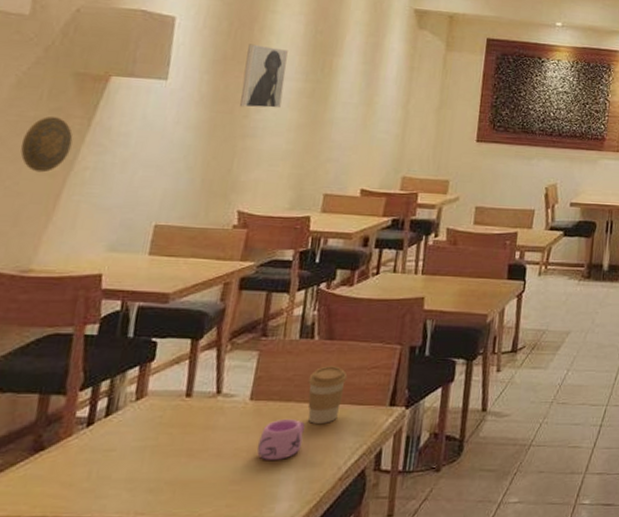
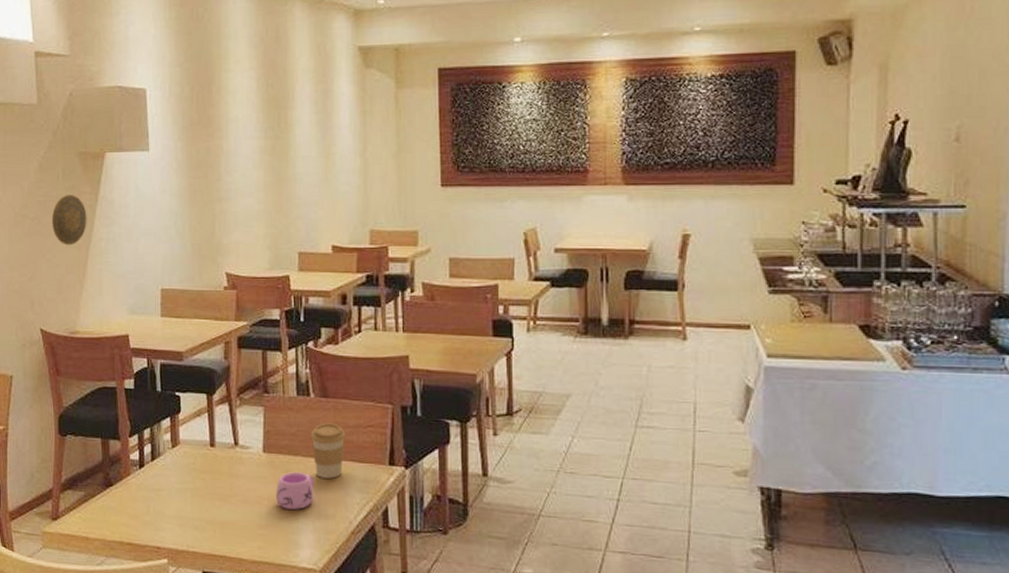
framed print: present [240,44,288,109] -> none [210,106,247,171]

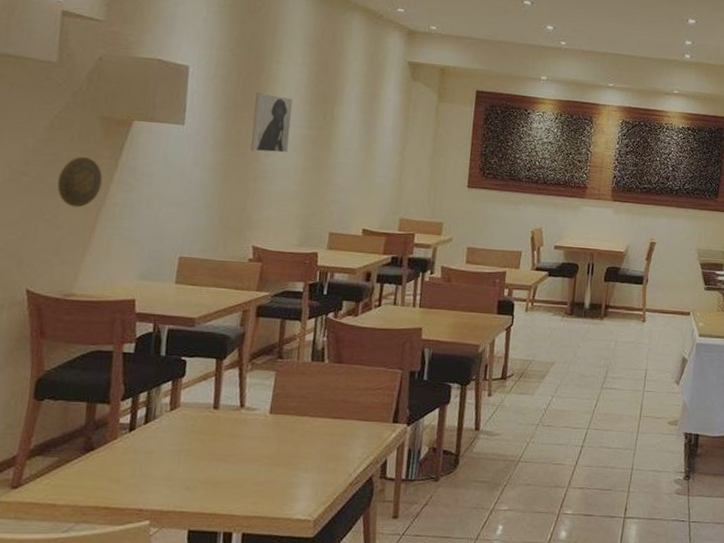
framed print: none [210,106,247,171] -> present [251,92,293,153]
mug: present [277,472,314,510] -> none [278,431,319,466]
coffee cup: present [311,423,346,479] -> none [320,386,355,436]

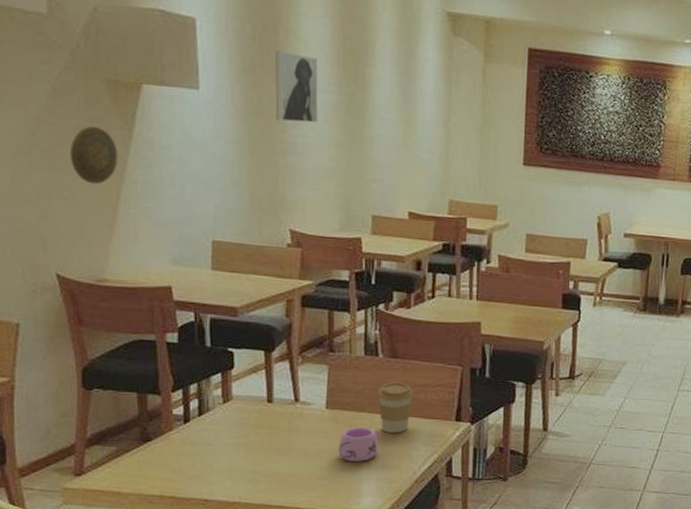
mug: none [278,431,319,466] -> present [339,427,379,462]
coffee cup: none [320,386,355,436] -> present [377,382,414,433]

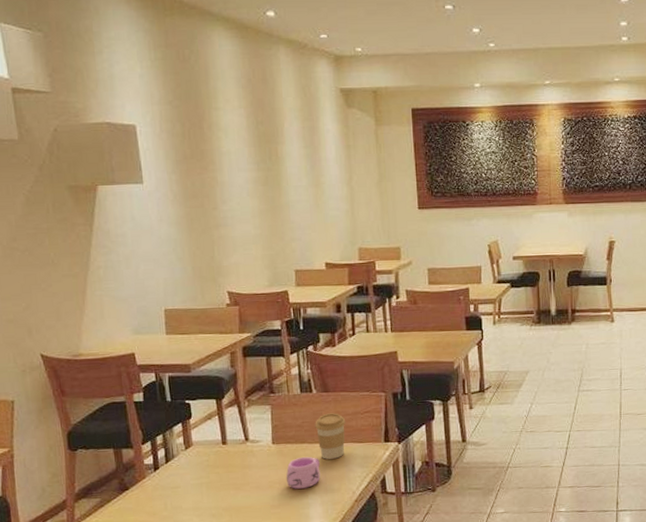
decorative plate: present [69,126,118,185] -> none [44,226,83,275]
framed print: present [275,50,318,123] -> none [203,141,242,200]

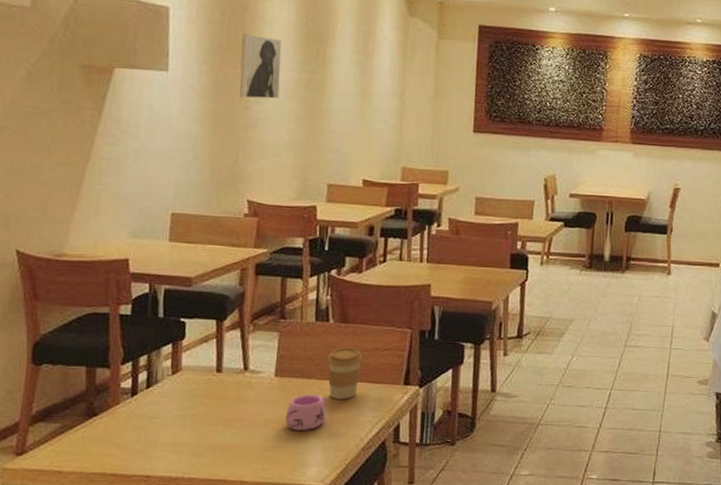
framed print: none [203,141,242,200] -> present [239,34,282,99]

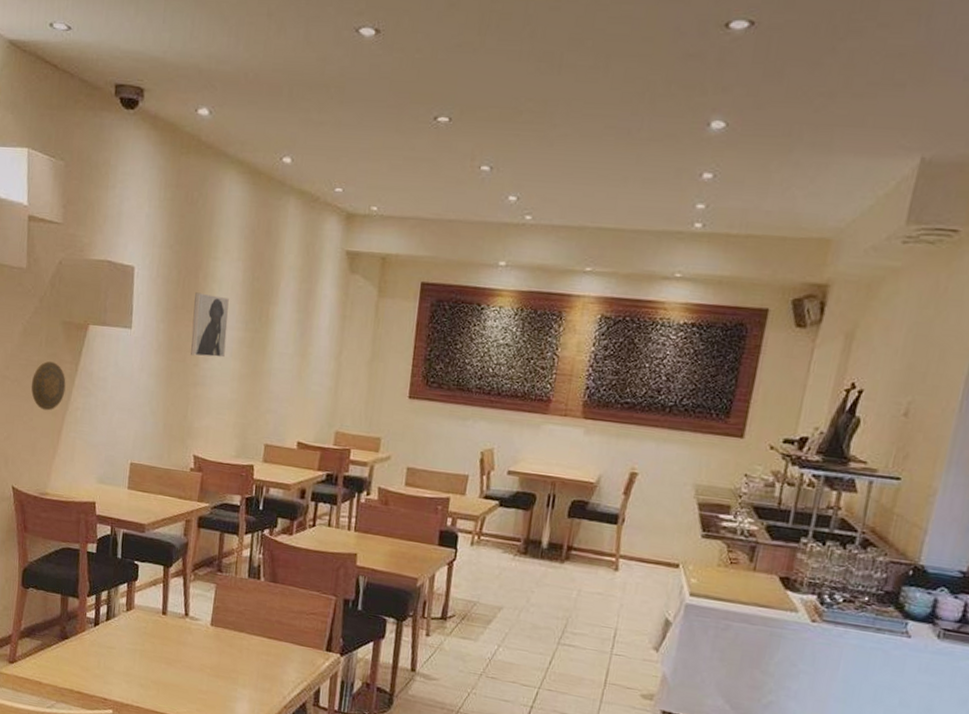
decorative plate: none [39,108,87,163] -> present [31,361,66,411]
mug: present [286,395,327,430] -> none [218,646,255,681]
coffee cup: present [327,347,363,399] -> none [256,605,289,657]

